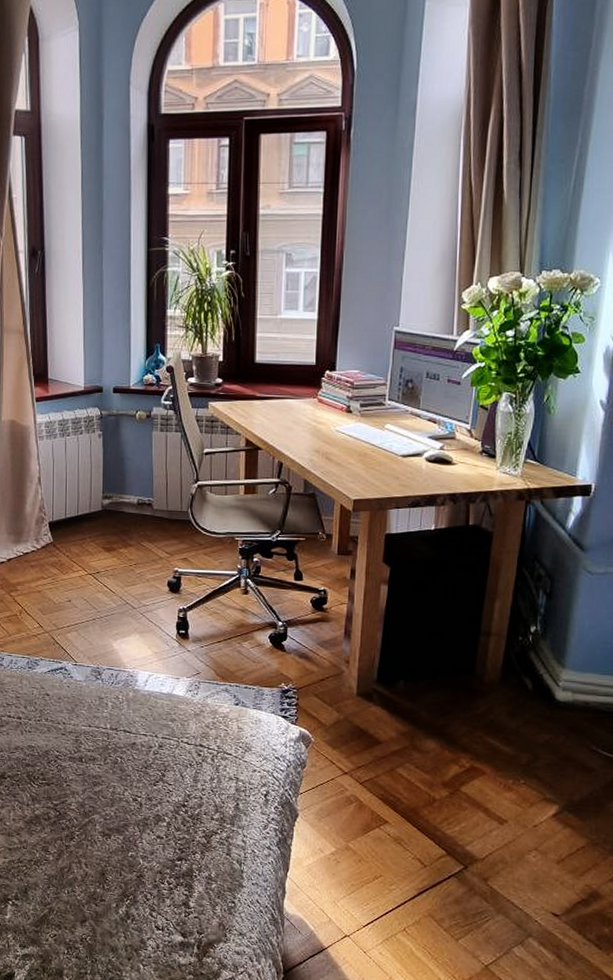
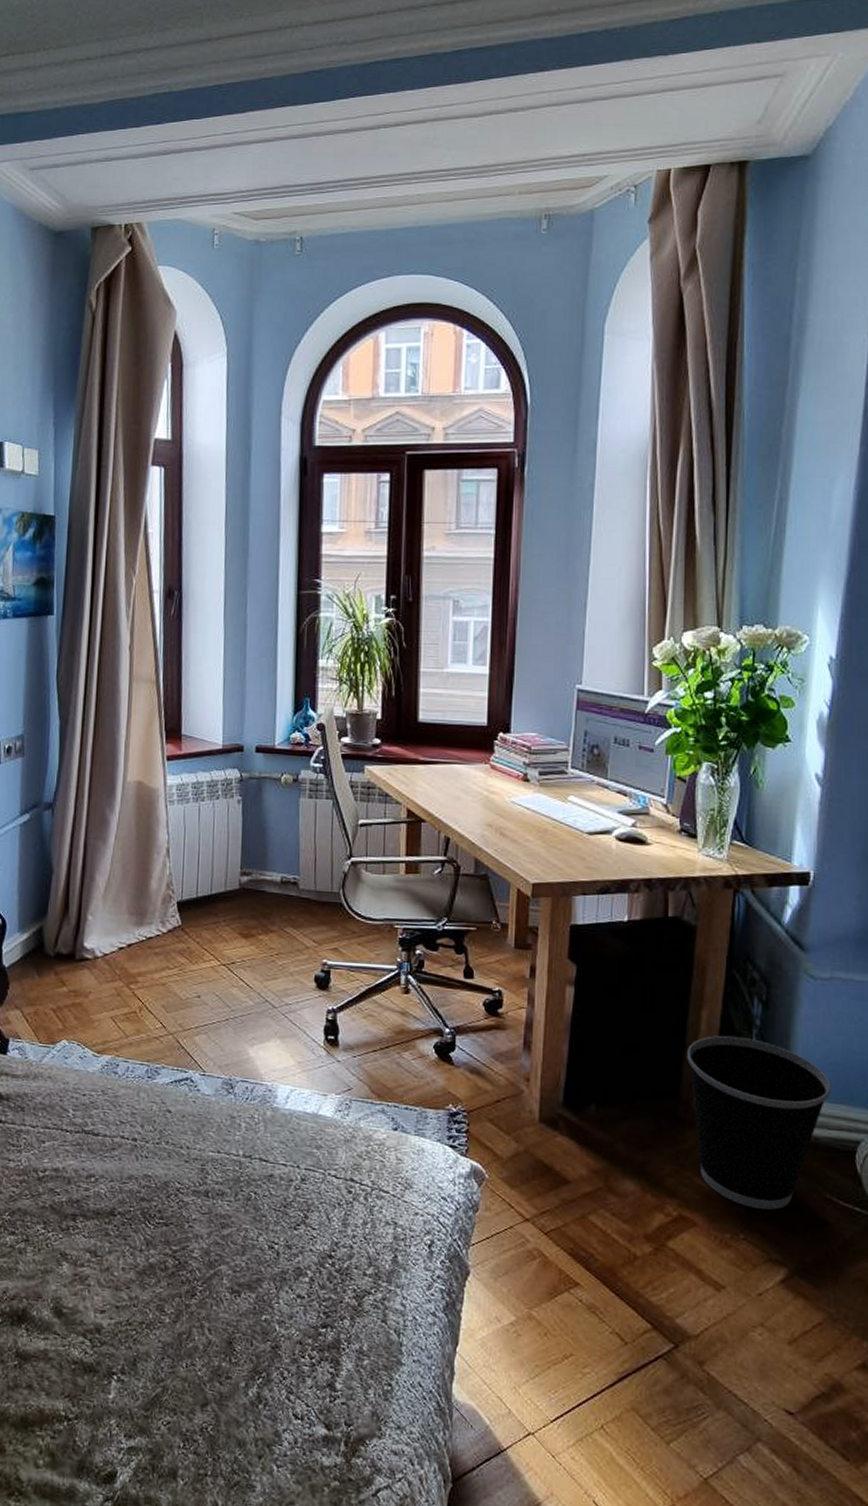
wastebasket: none [482,622,602,760] -> present [687,1035,831,1210]

